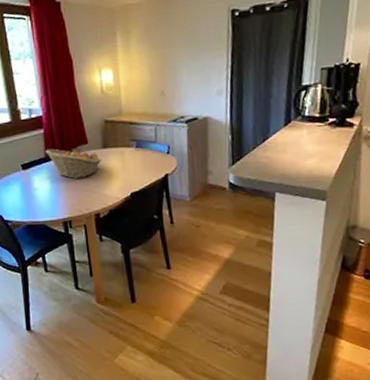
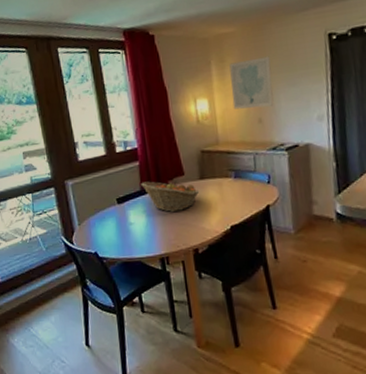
wall art: none [134,29,176,81] -> present [229,56,274,110]

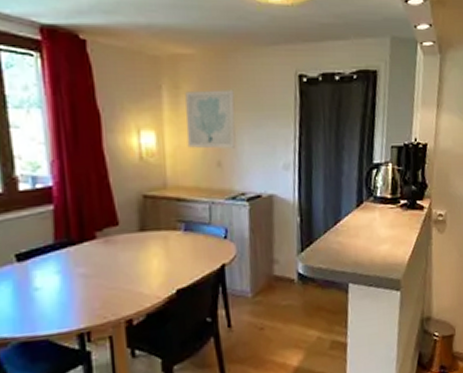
fruit basket: present [141,181,200,212] -> none [55,231,139,273]

